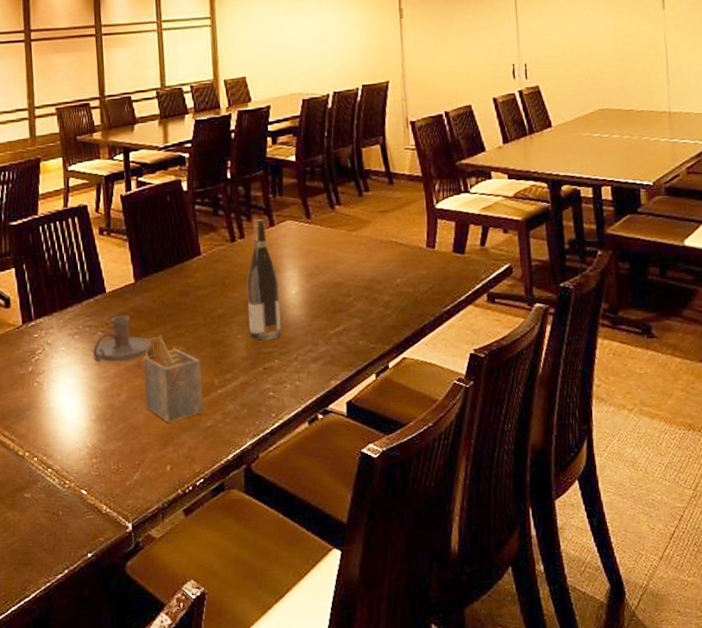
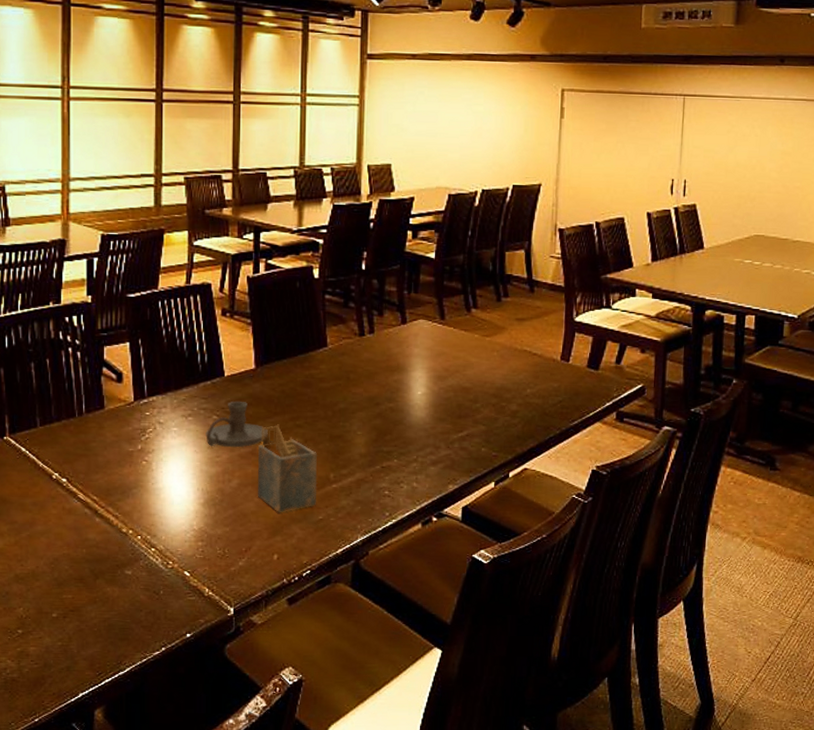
wine bottle: present [247,218,282,340] -> none [370,314,405,439]

